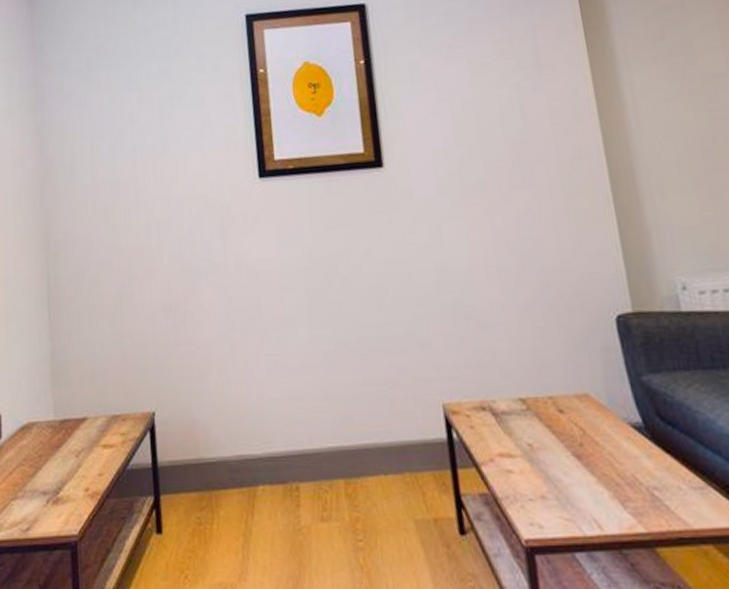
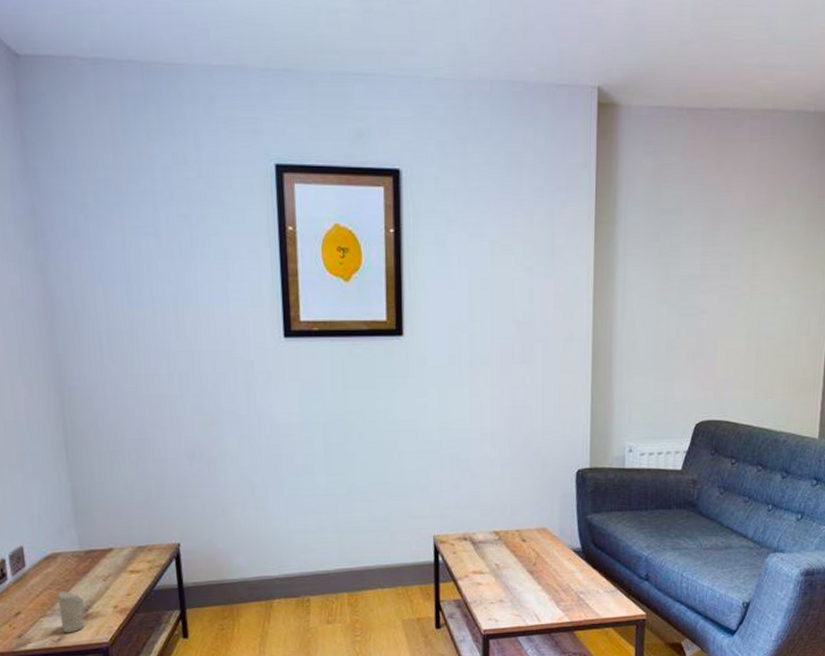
candle: none [30,468,55,521] -> present [57,591,85,633]

